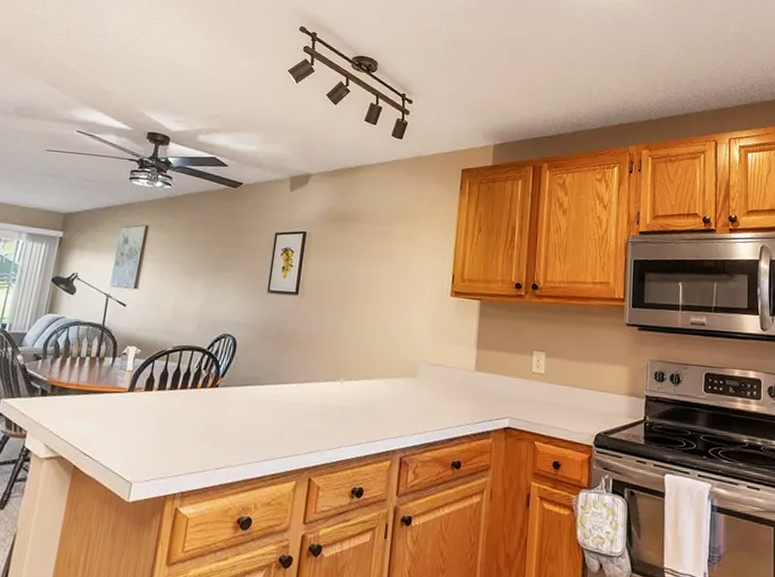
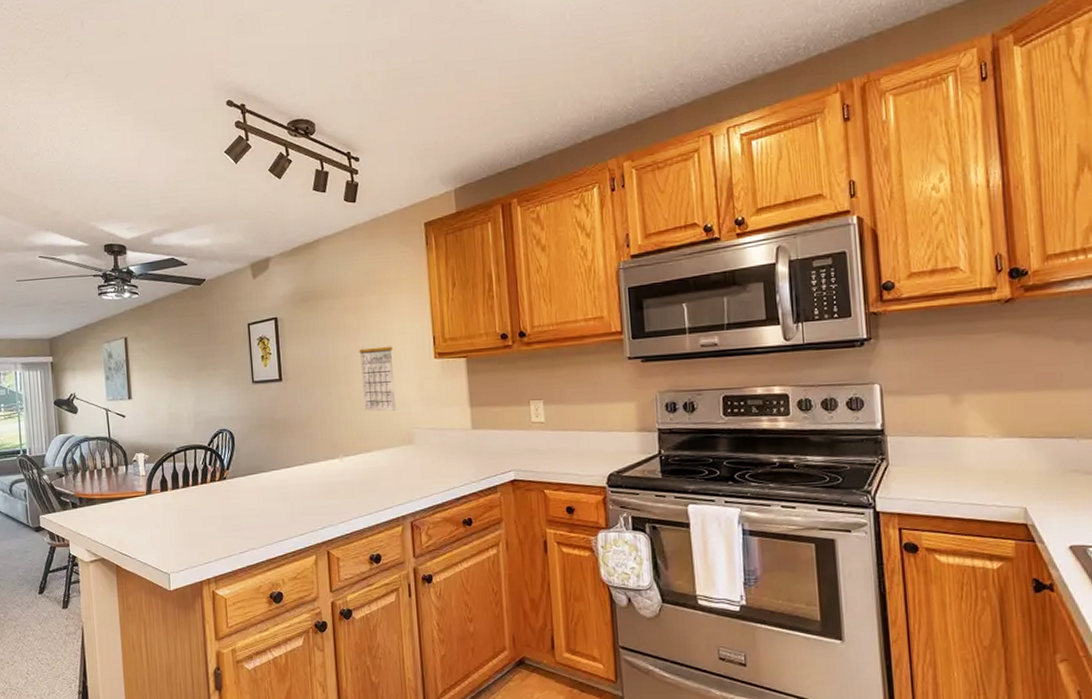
calendar: none [374,275,413,342] -> present [359,346,397,412]

